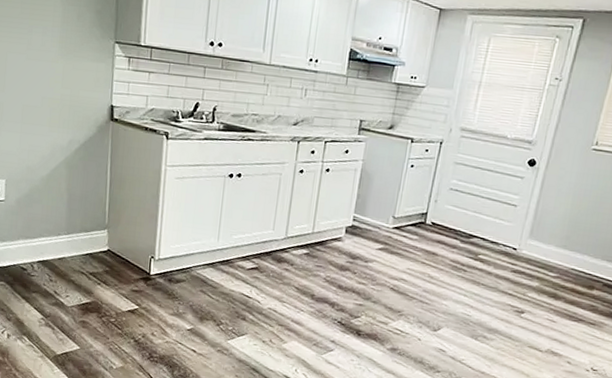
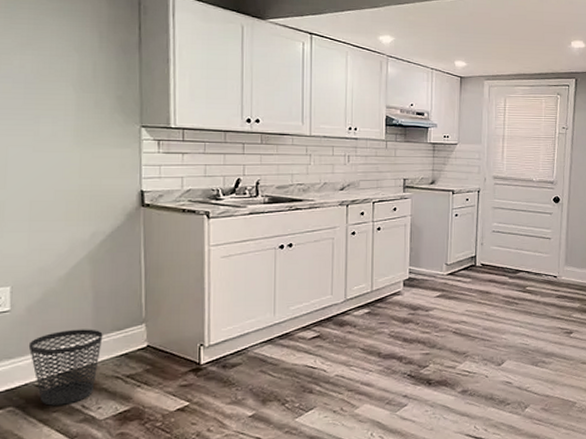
wastebasket: none [17,224,73,288] -> present [28,329,103,406]

